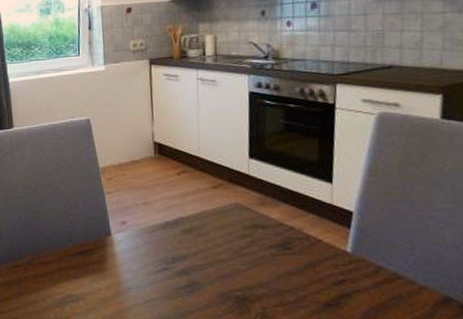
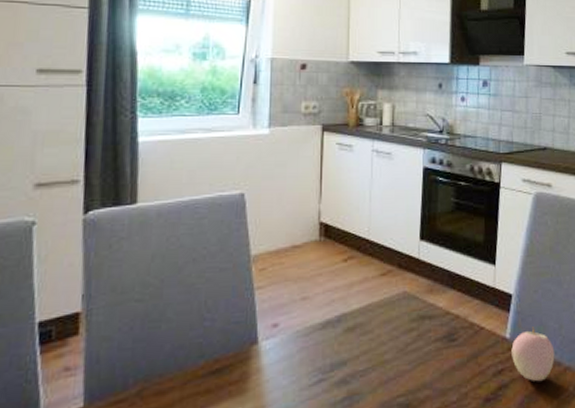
apple: none [353,244,407,297] -> present [511,327,555,382]

